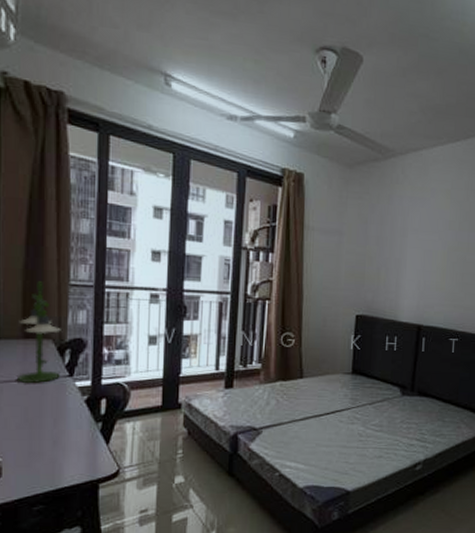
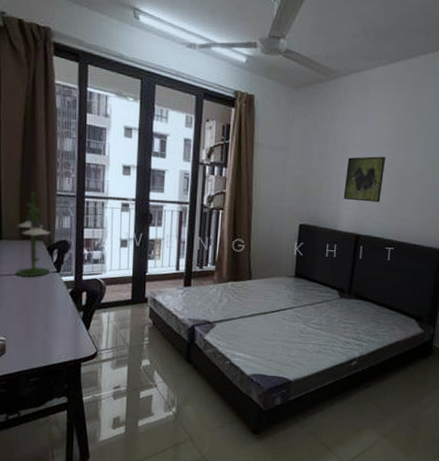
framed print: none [403,240,448,290] -> present [343,156,386,203]

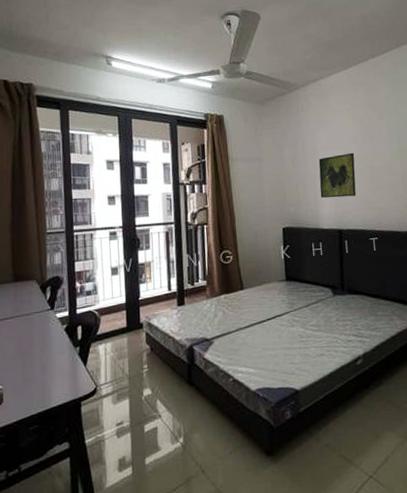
desk lamp: present [17,191,50,278] -> none [9,233,44,320]

